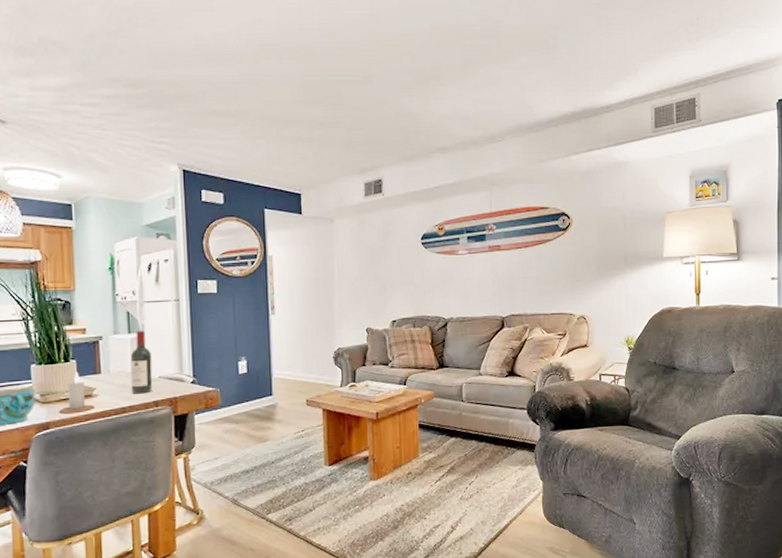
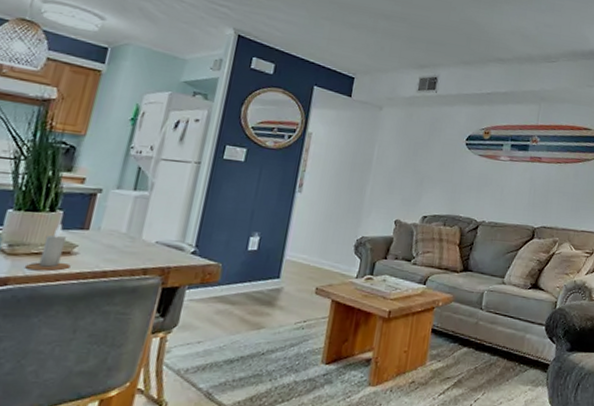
wine bottle: present [130,331,153,394] -> none [119,189,155,259]

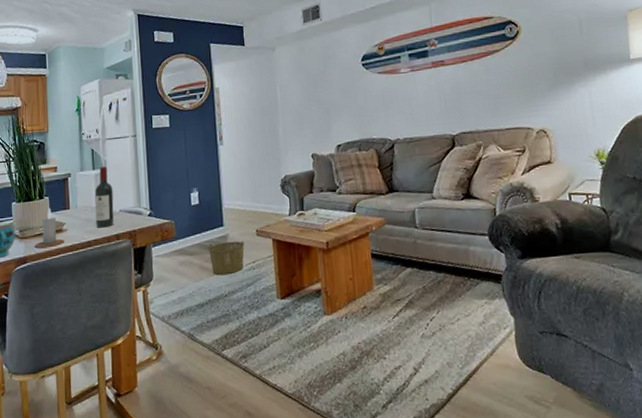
wine bottle: none [119,189,155,259] -> present [94,167,115,228]
basket: none [254,295,299,332] -> present [208,241,245,276]

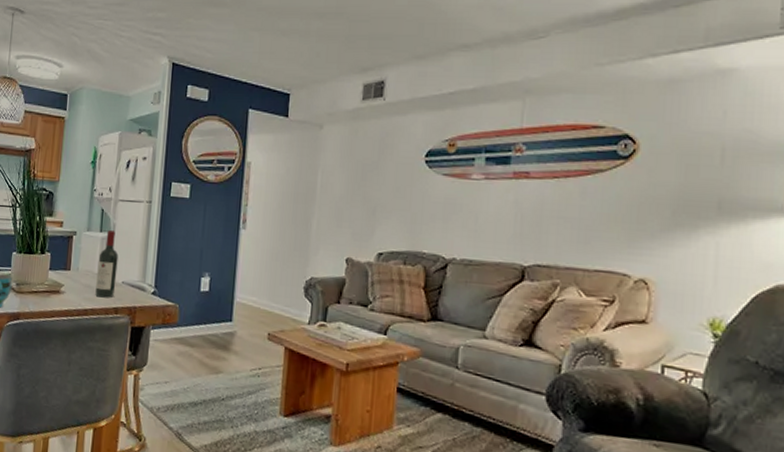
candle: present [35,207,64,249] -> none [30,264,61,308]
basket: present [208,241,245,276] -> none [211,338,252,377]

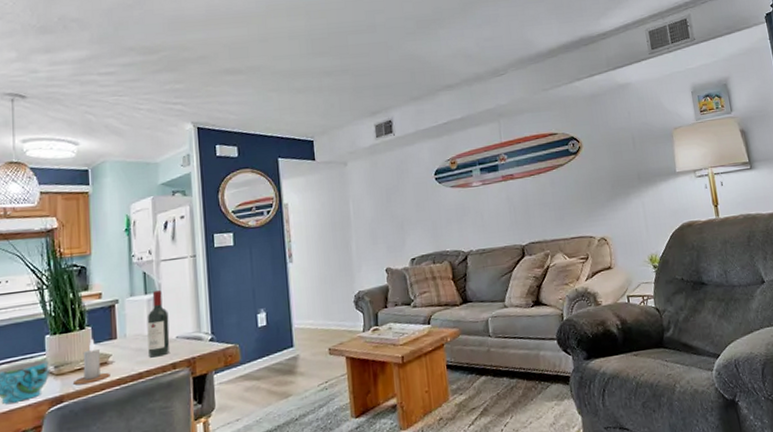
candle: none [30,264,61,308] -> present [74,338,110,385]

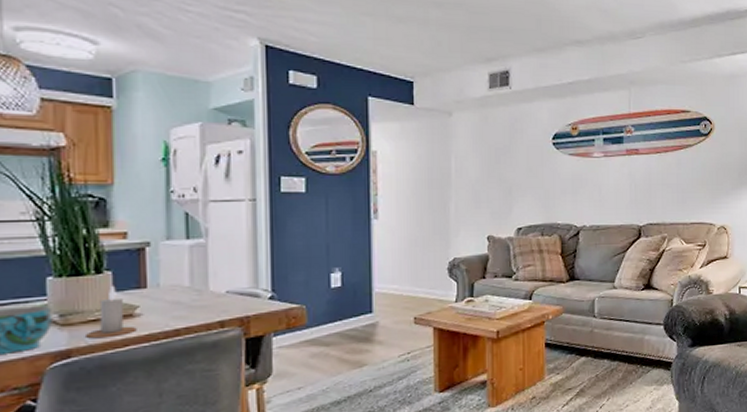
wine bottle: present [147,290,170,358] -> none [188,236,218,313]

